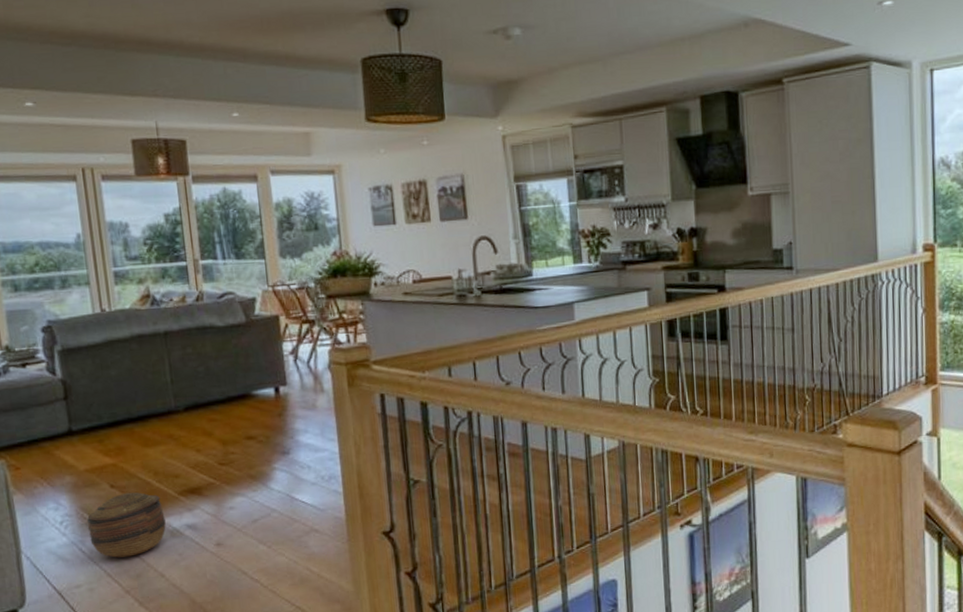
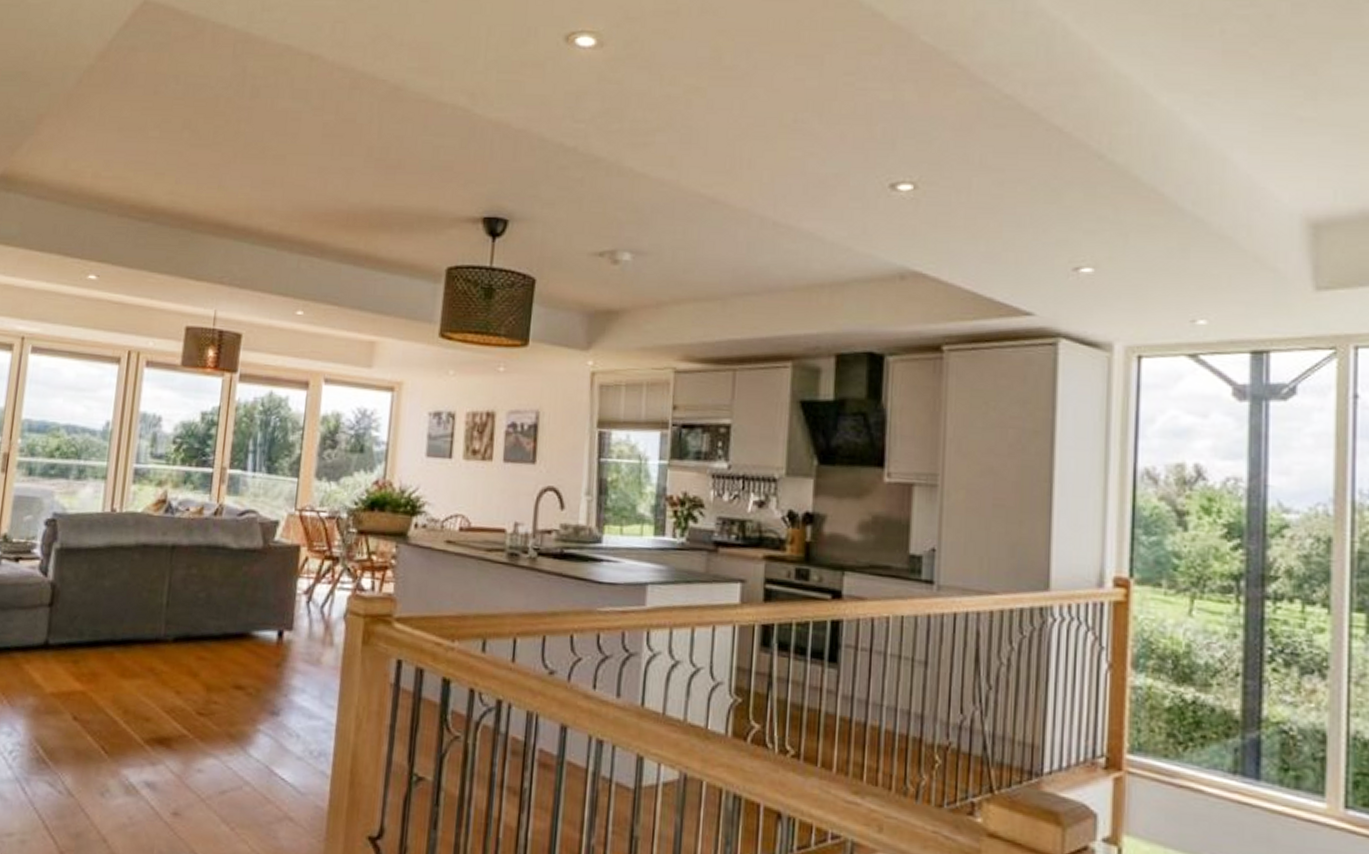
basket: present [87,492,166,558] -> none [36,728,124,810]

